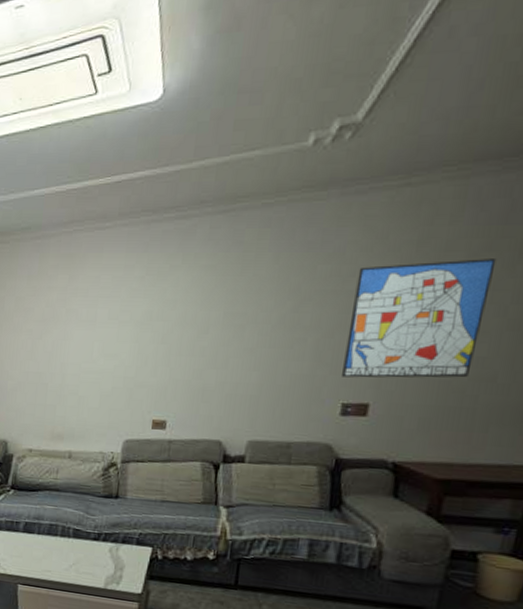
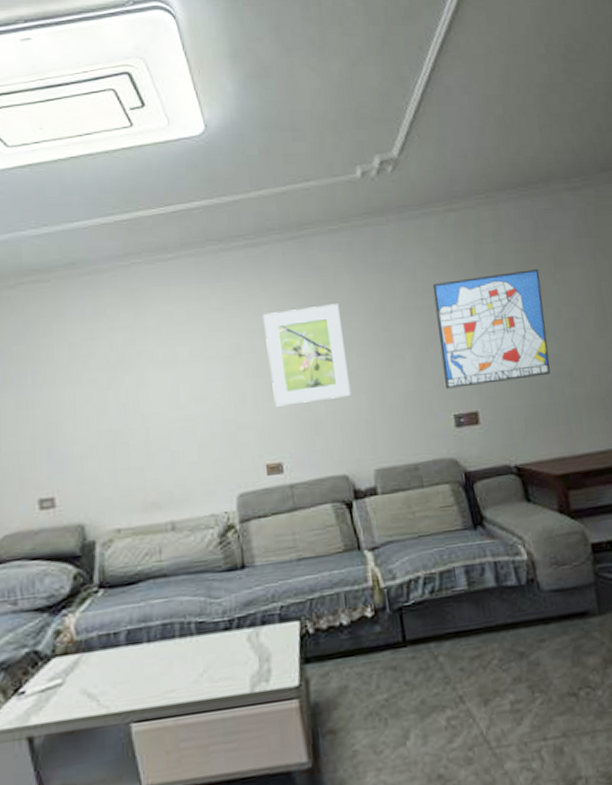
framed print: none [171,281,253,372] -> present [262,304,352,407]

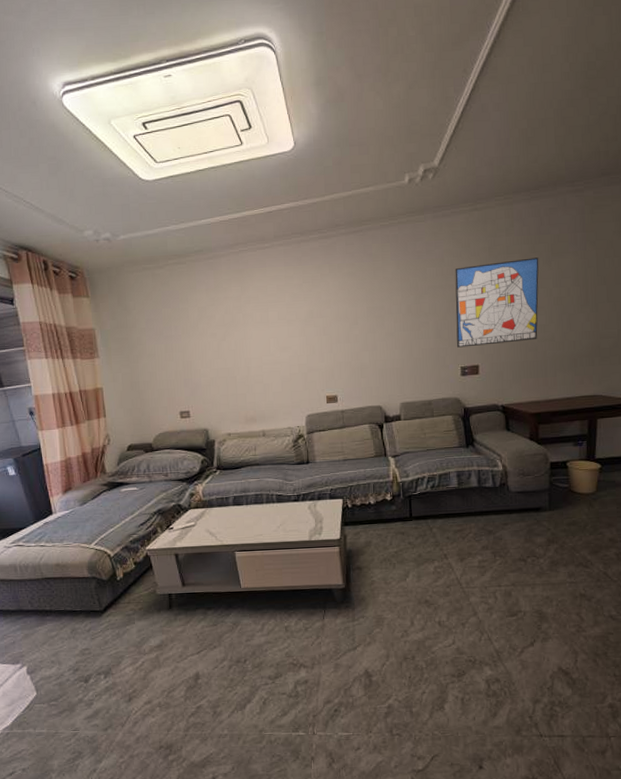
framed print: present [262,304,352,407] -> none [329,282,388,356]

